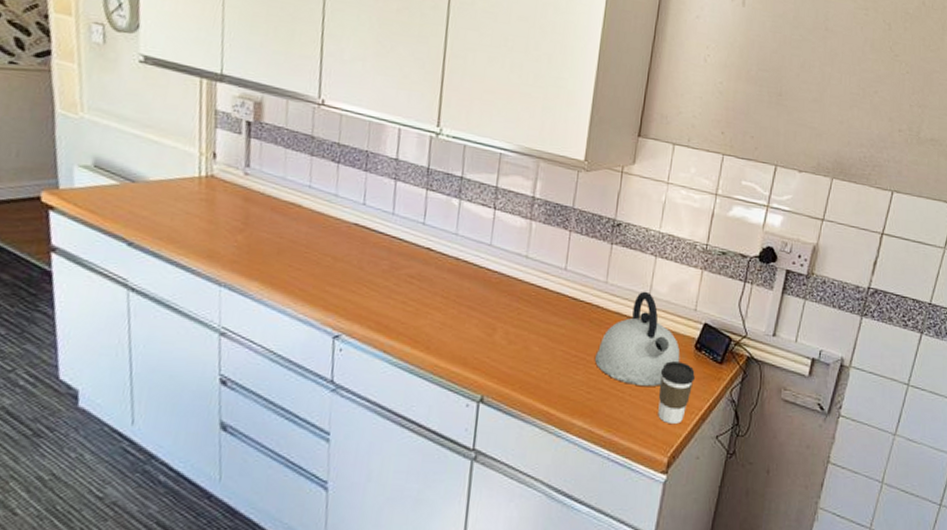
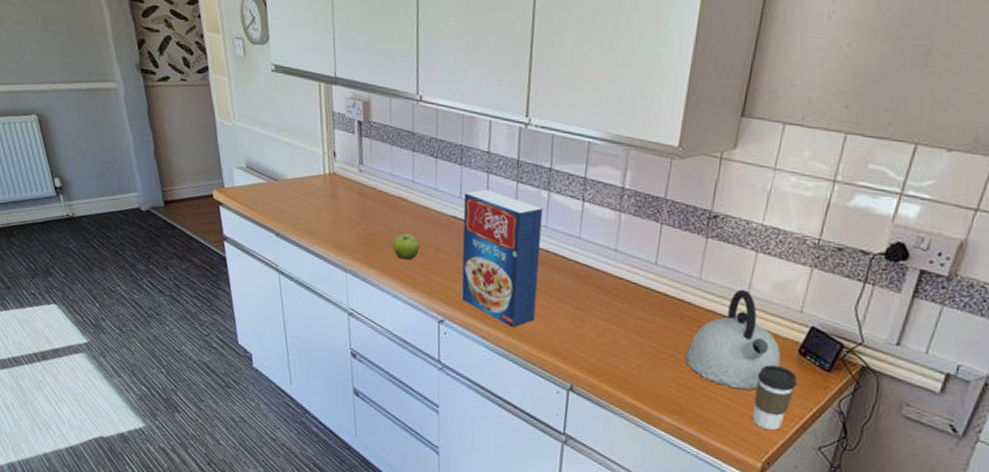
fruit: none [281,241,315,271] -> present [393,233,420,260]
cereal box: none [361,196,454,339] -> present [461,189,544,328]

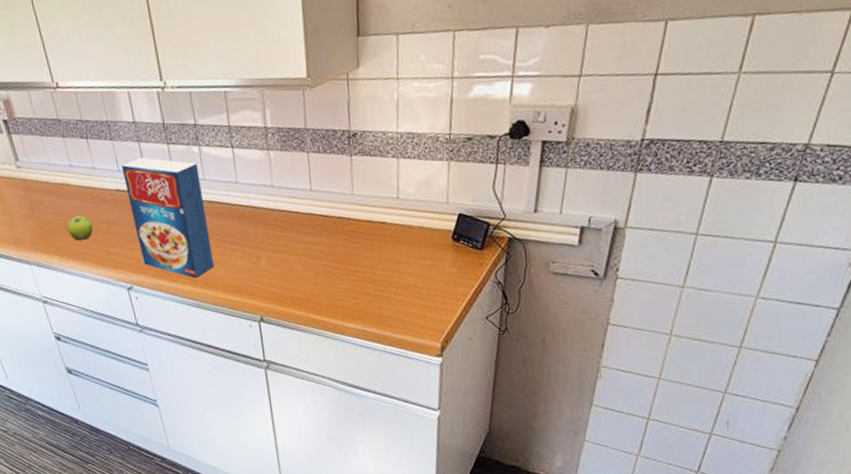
kettle: present [685,289,781,390] -> none [355,194,439,285]
coffee cup: present [752,365,798,431] -> none [420,255,456,314]

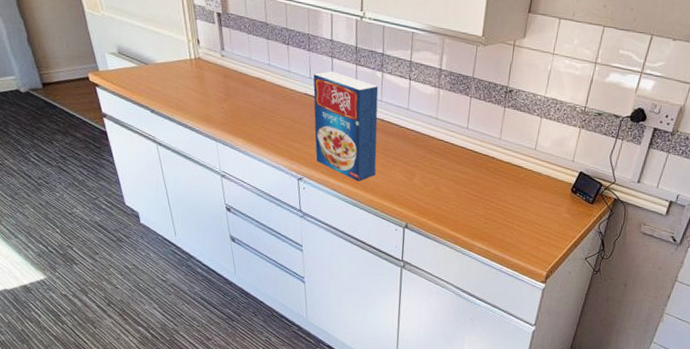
fruit: present [67,215,93,241] -> none [255,108,278,130]

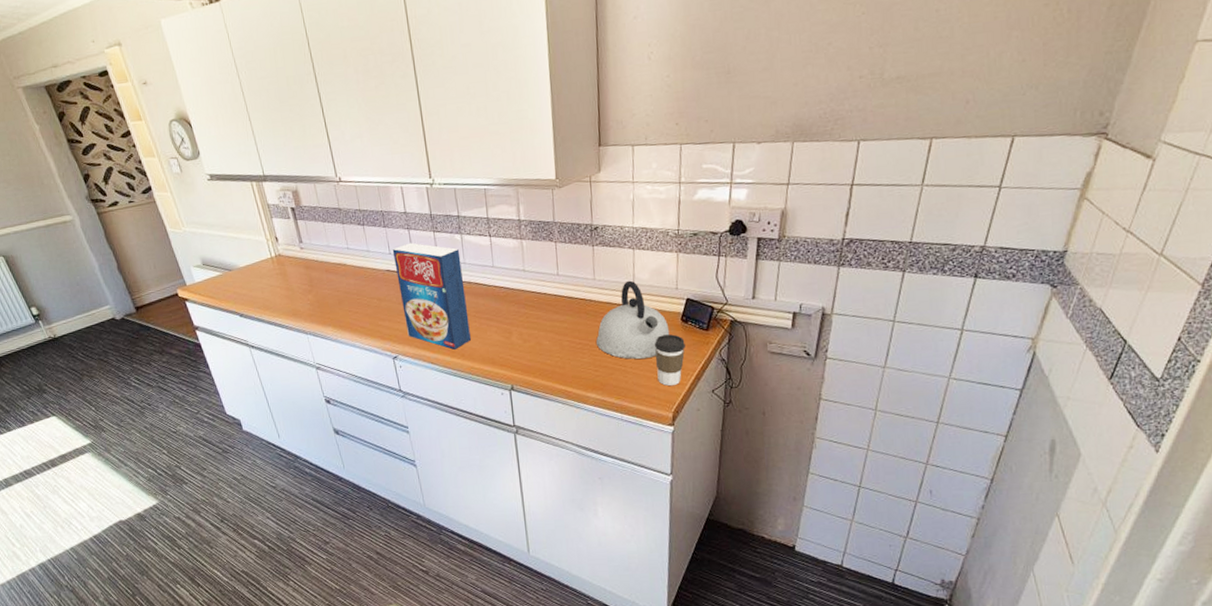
kettle: none [491,146,559,220] -> present [596,280,670,359]
coffee cup: none [540,201,571,249] -> present [654,334,685,386]

